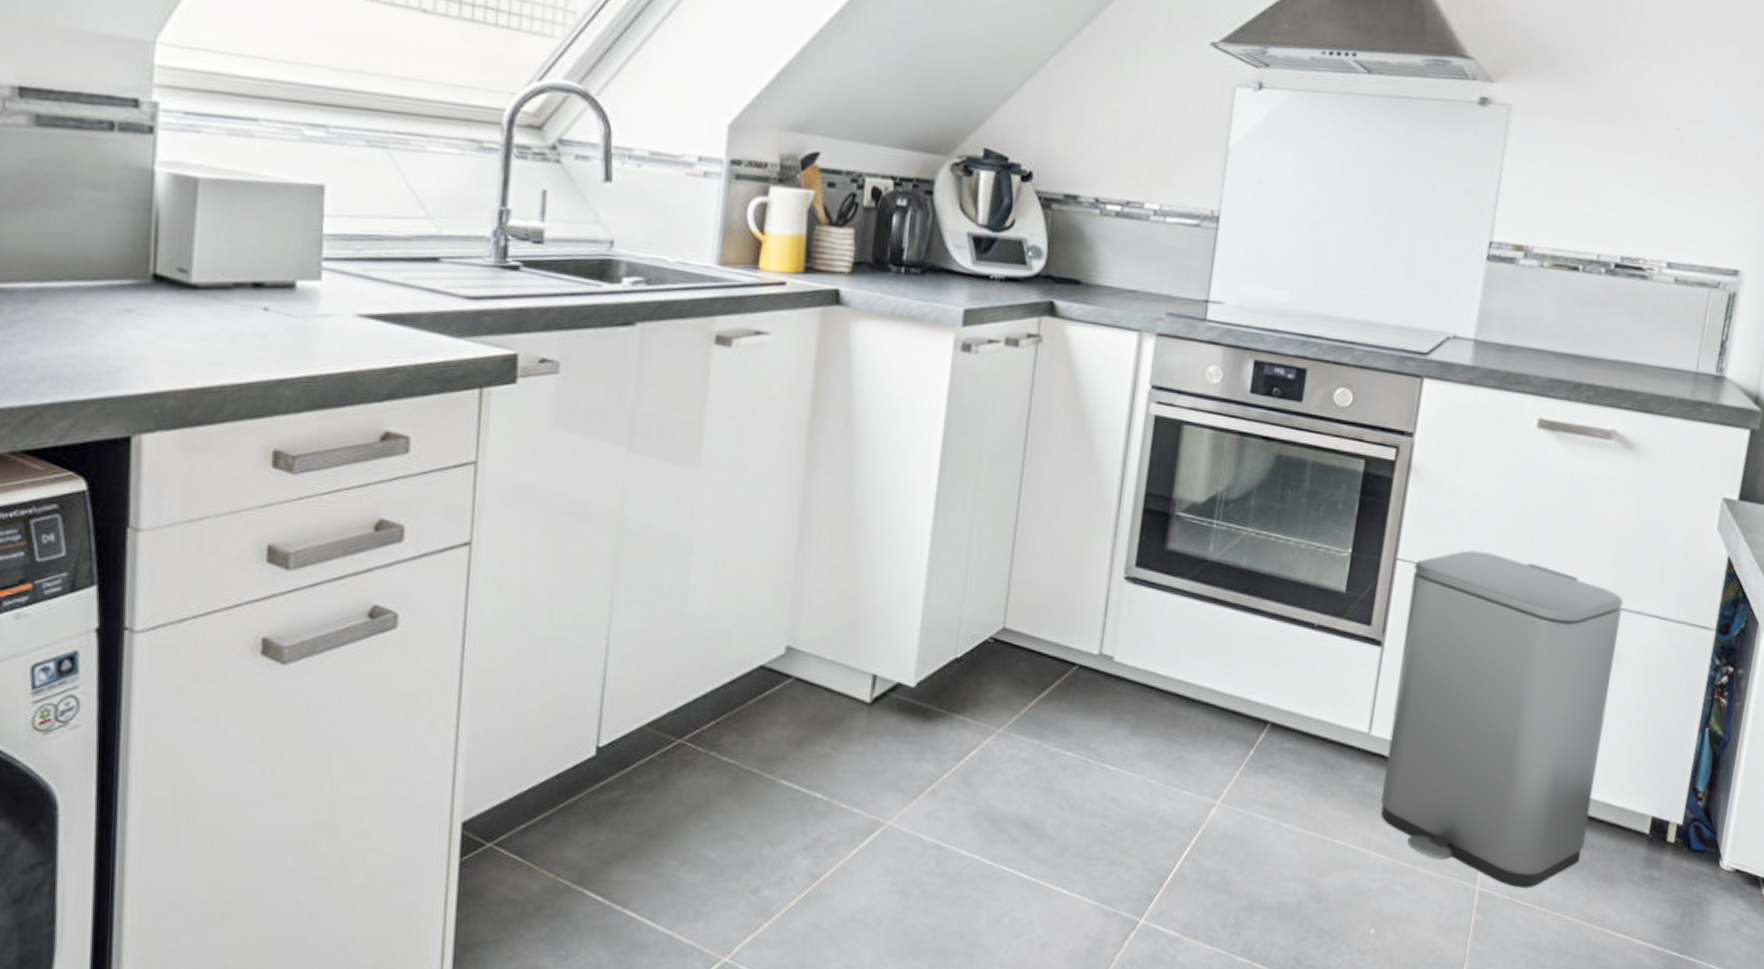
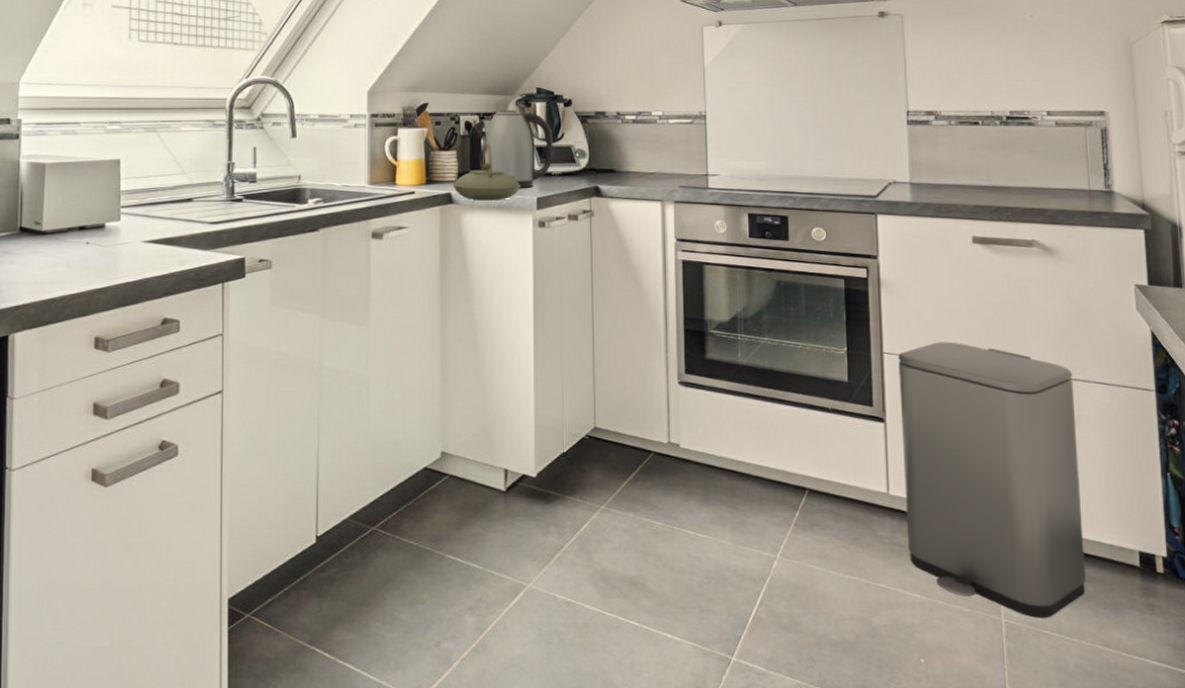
teapot: none [843,223,943,308] -> present [452,144,521,201]
kettle: none [893,175,999,294] -> present [482,109,553,188]

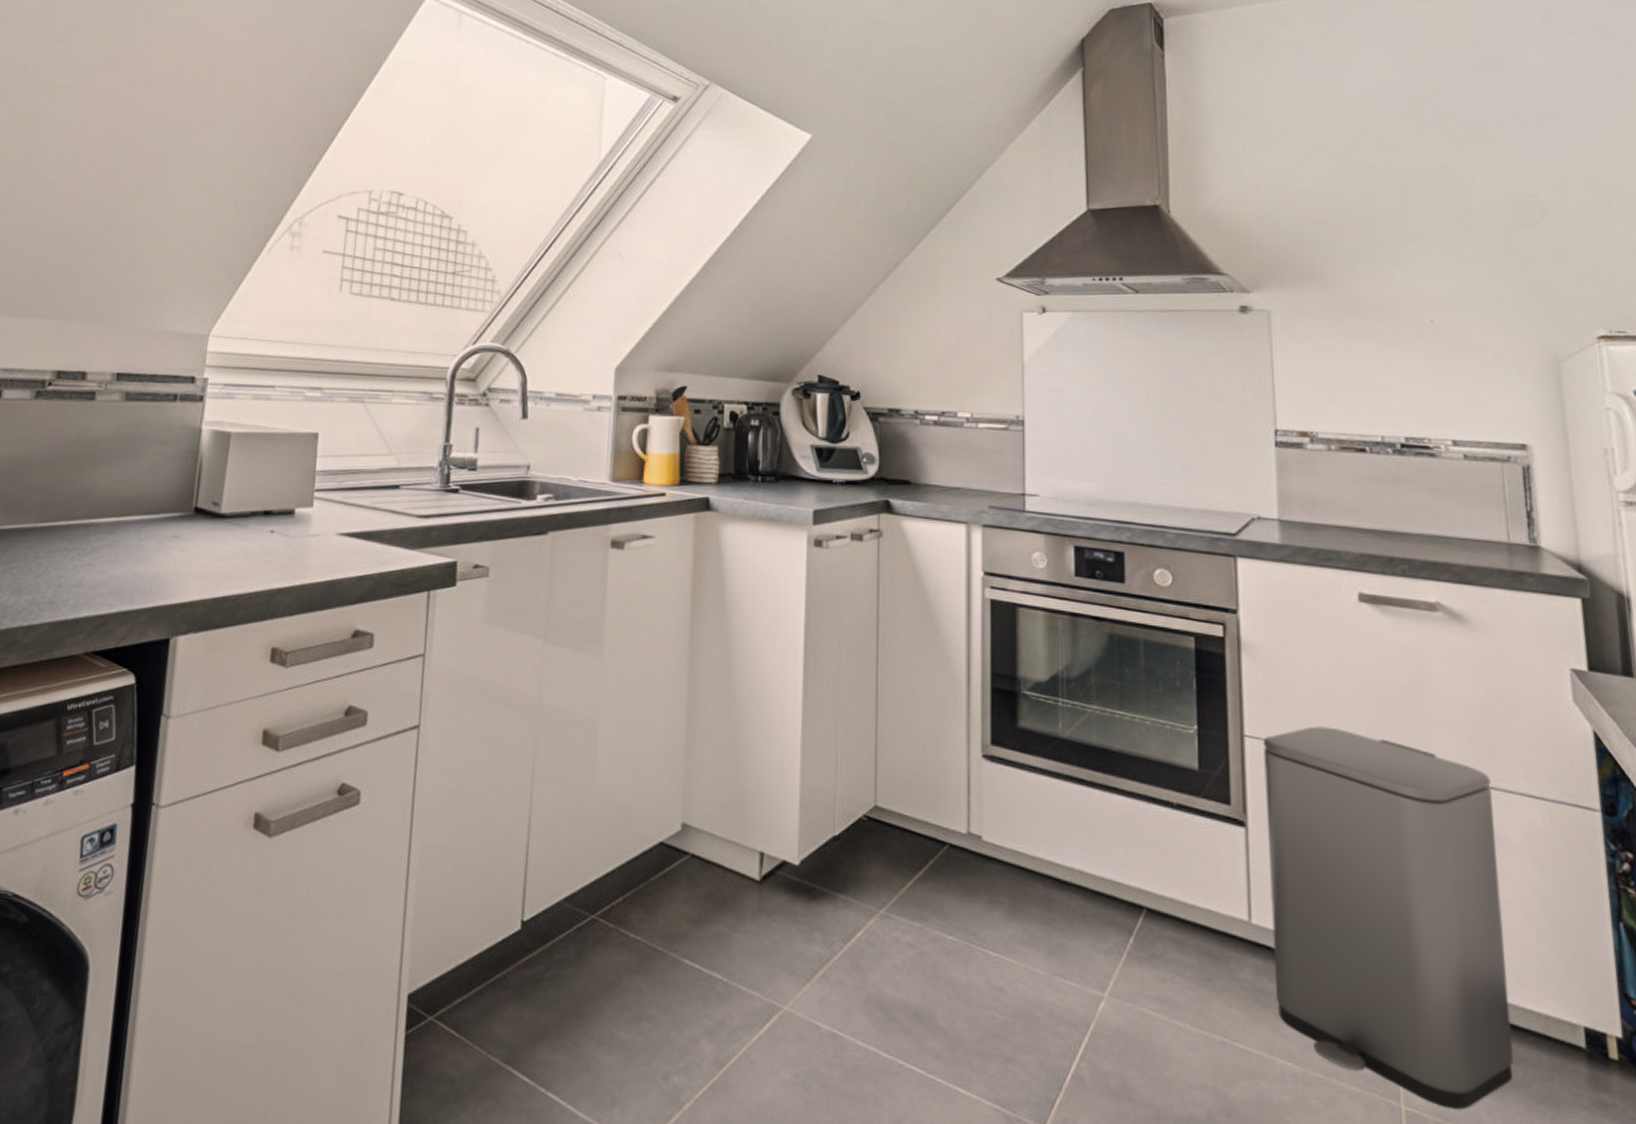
teapot: present [452,144,521,201] -> none [711,440,794,511]
kettle: present [482,109,553,188] -> none [751,399,836,497]

